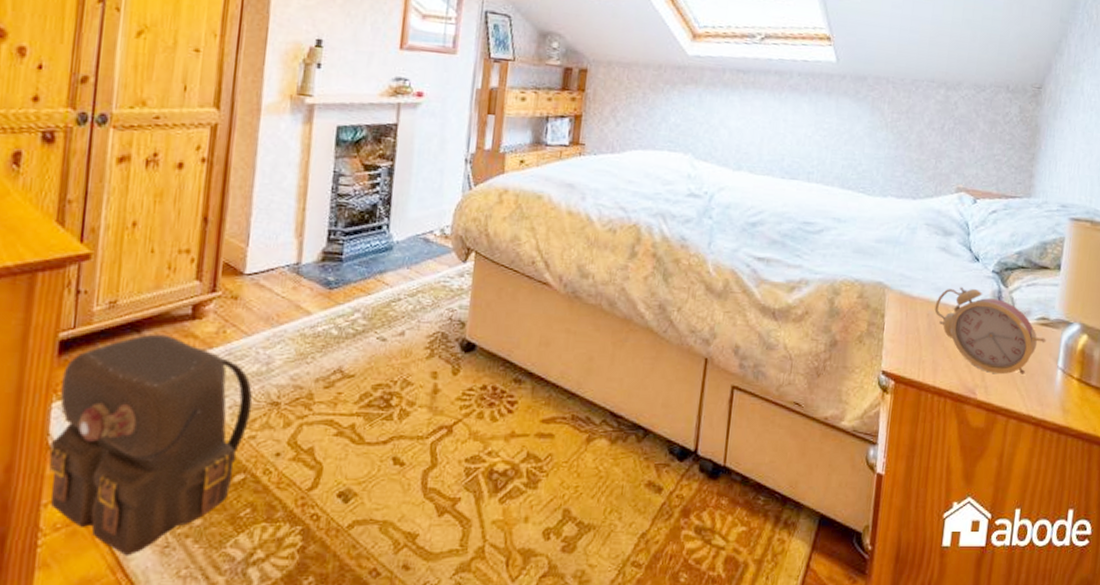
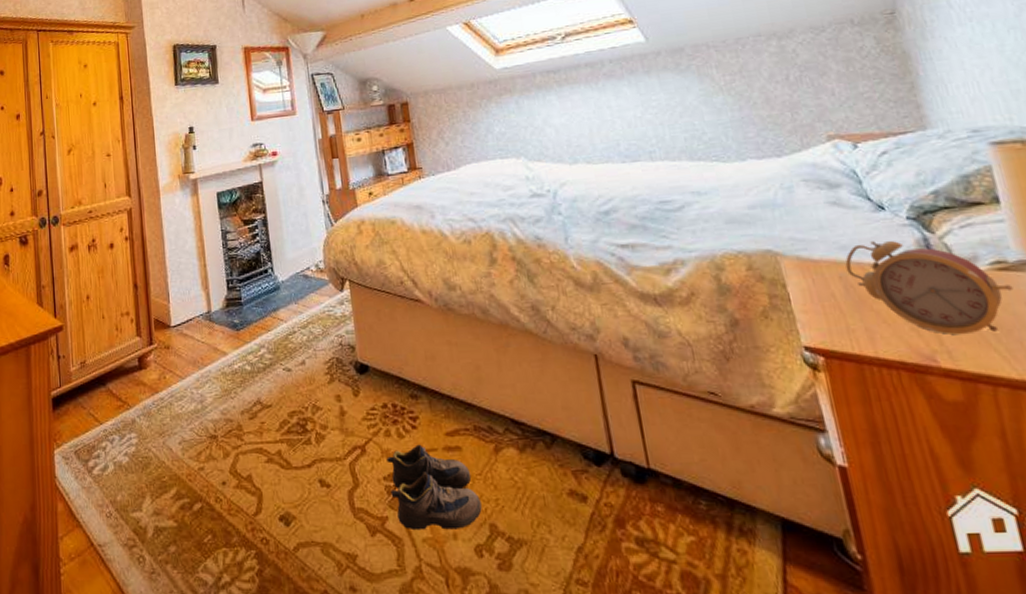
backpack: present [48,333,253,556] -> none [57,384,197,582]
shoe: none [469,429,561,513] -> present [387,444,482,531]

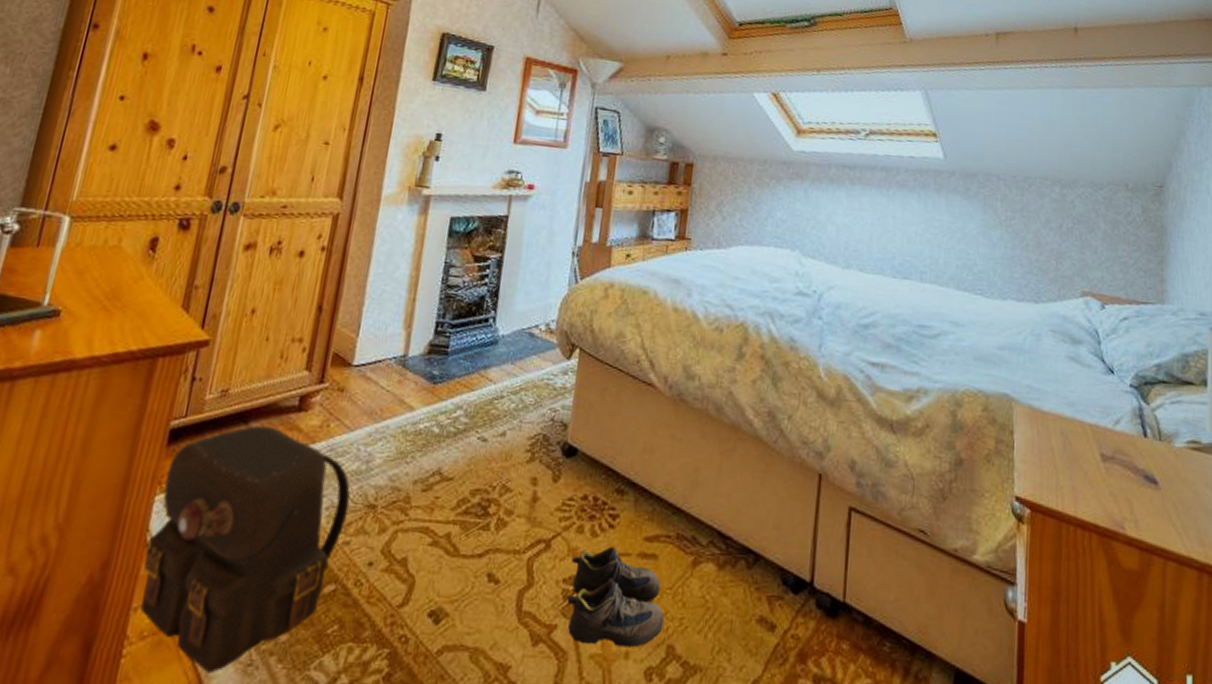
backpack: none [57,384,197,582] -> present [140,425,351,674]
alarm clock: present [845,241,1014,335] -> none [1069,402,1200,507]

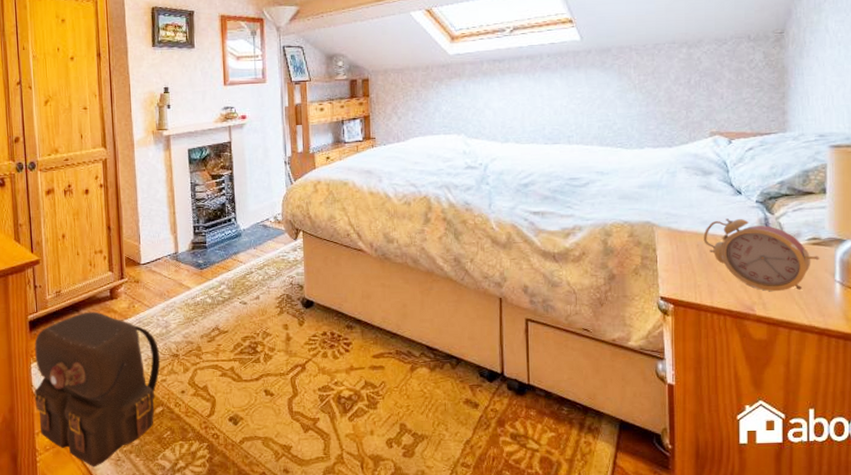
shoe: present [566,546,664,648] -> none [322,364,395,428]
alarm clock: none [1069,402,1200,507] -> present [703,218,820,292]

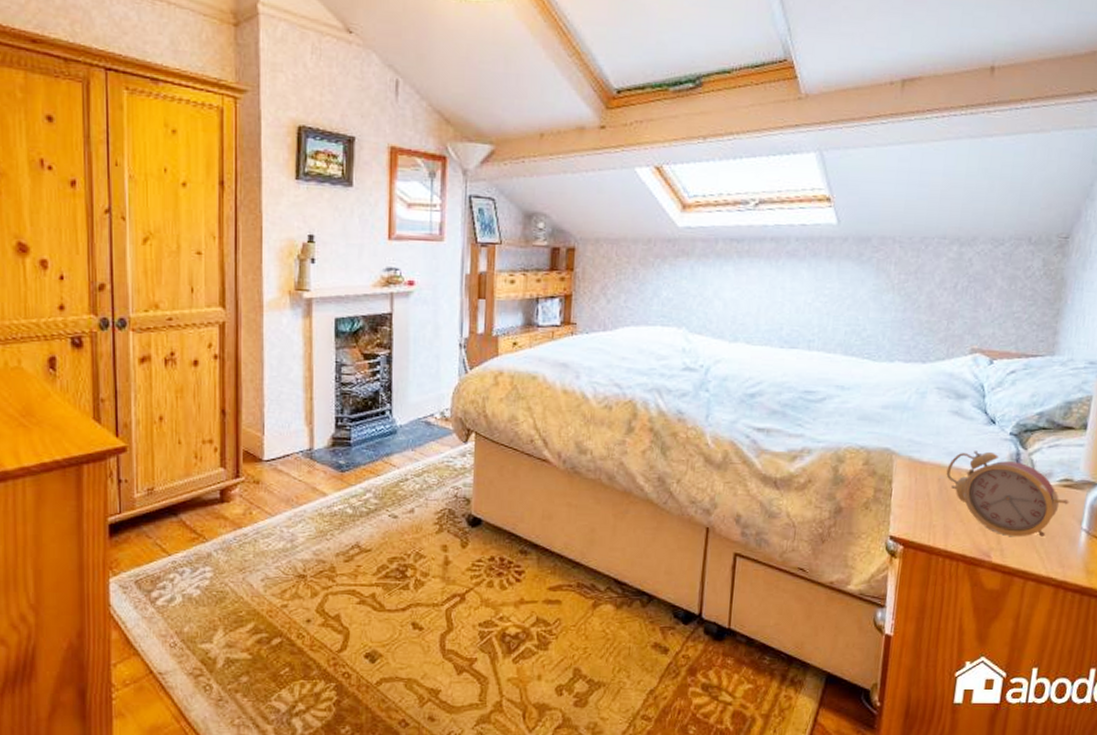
backpack: present [34,311,161,467] -> none [112,516,282,708]

